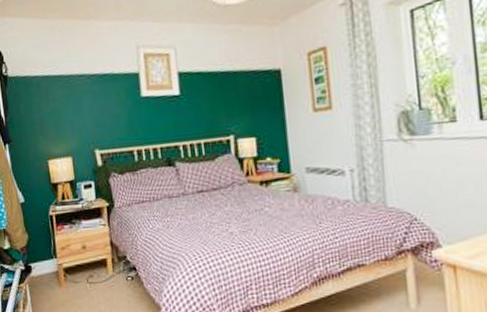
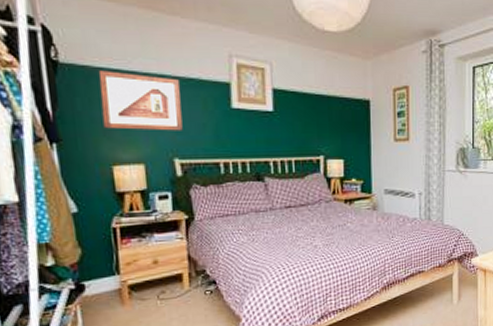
picture frame: none [35,76,101,128] -> present [98,71,183,131]

